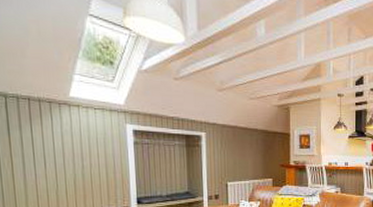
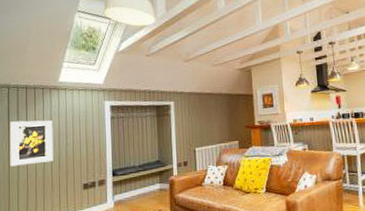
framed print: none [10,136,68,186] -> present [9,120,53,167]

